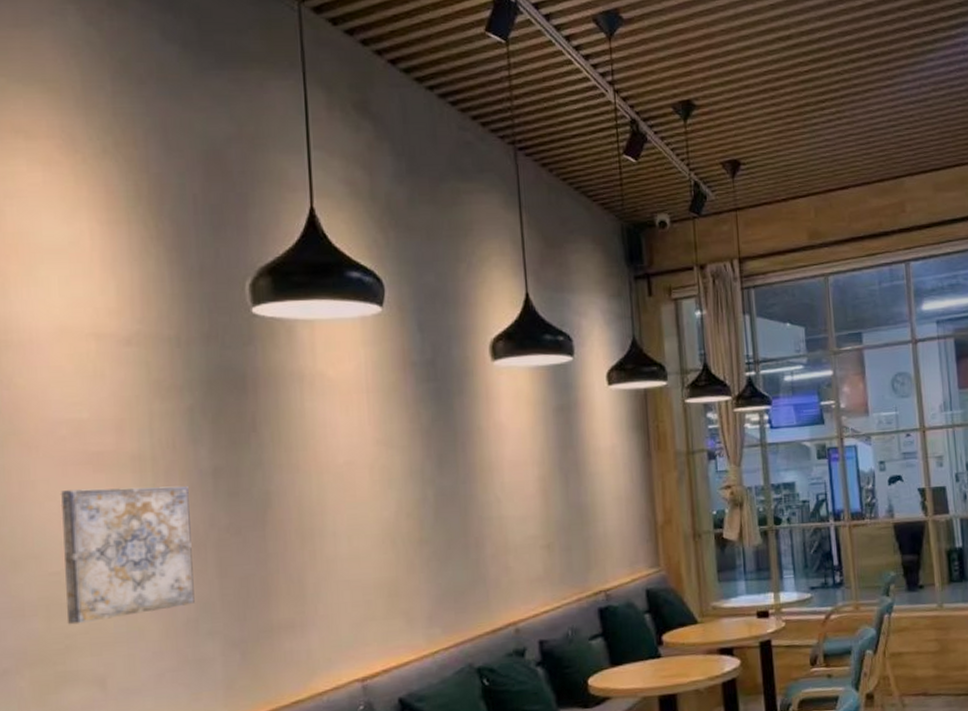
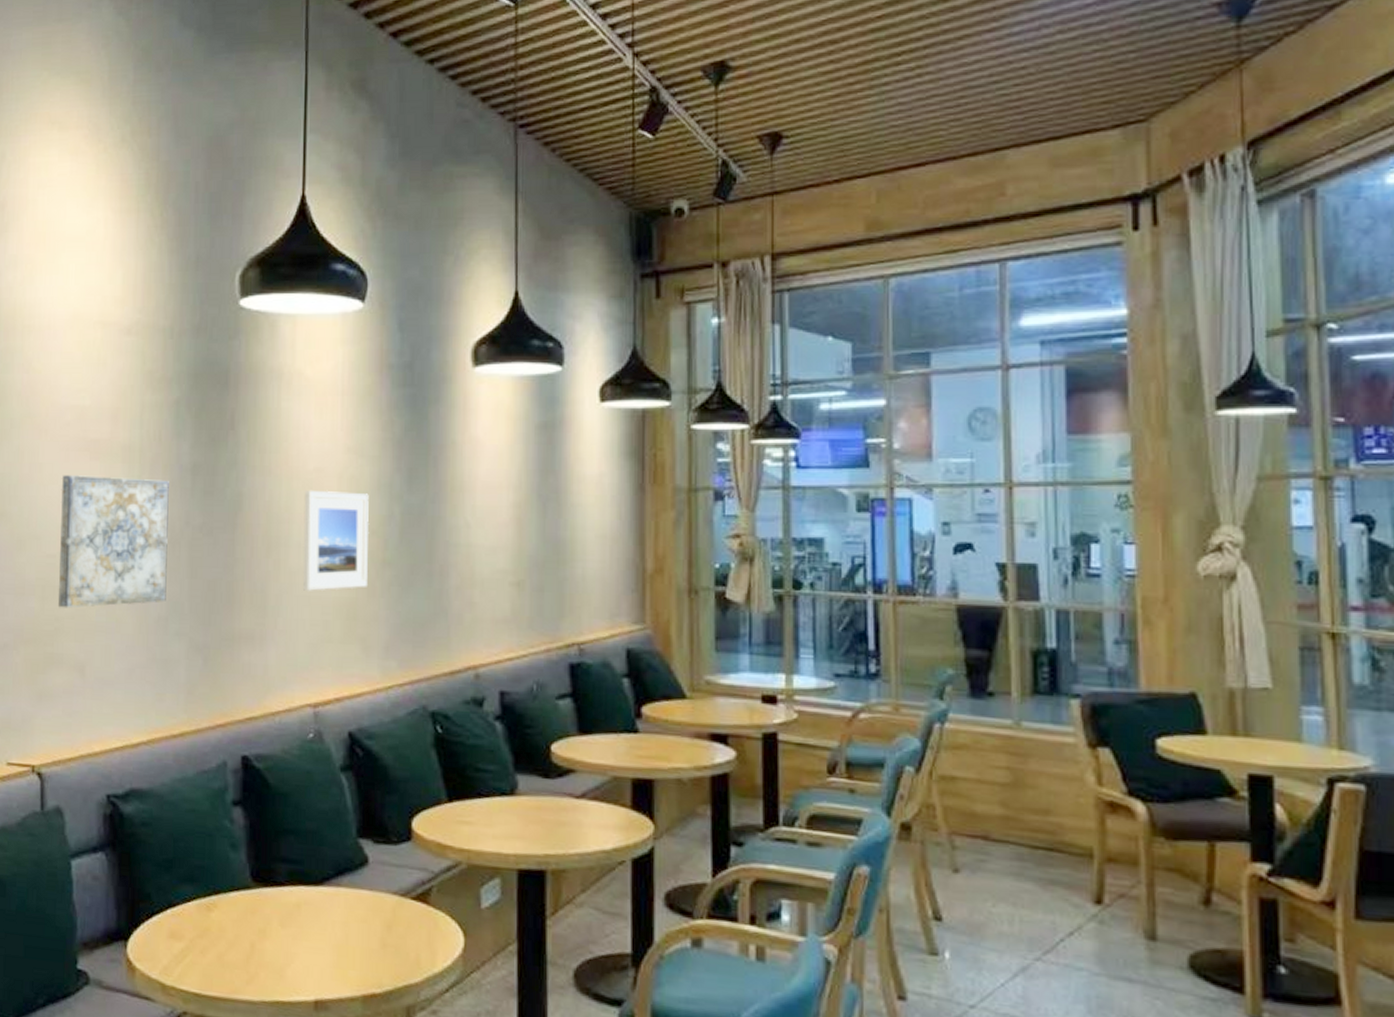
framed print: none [336,481,406,576] -> present [303,491,369,591]

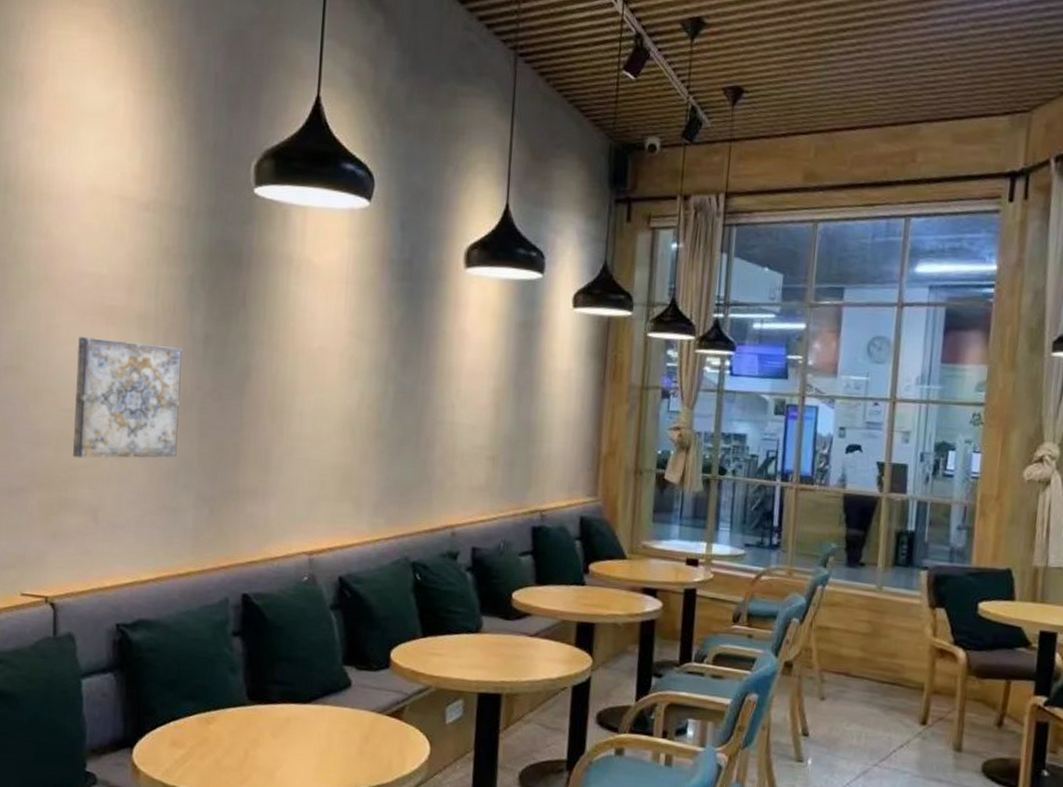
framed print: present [303,491,369,591] -> none [304,366,367,455]

